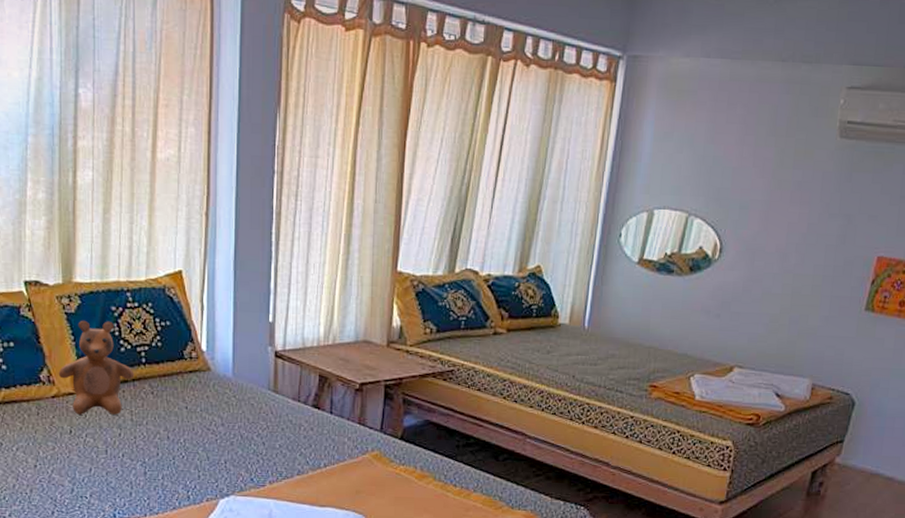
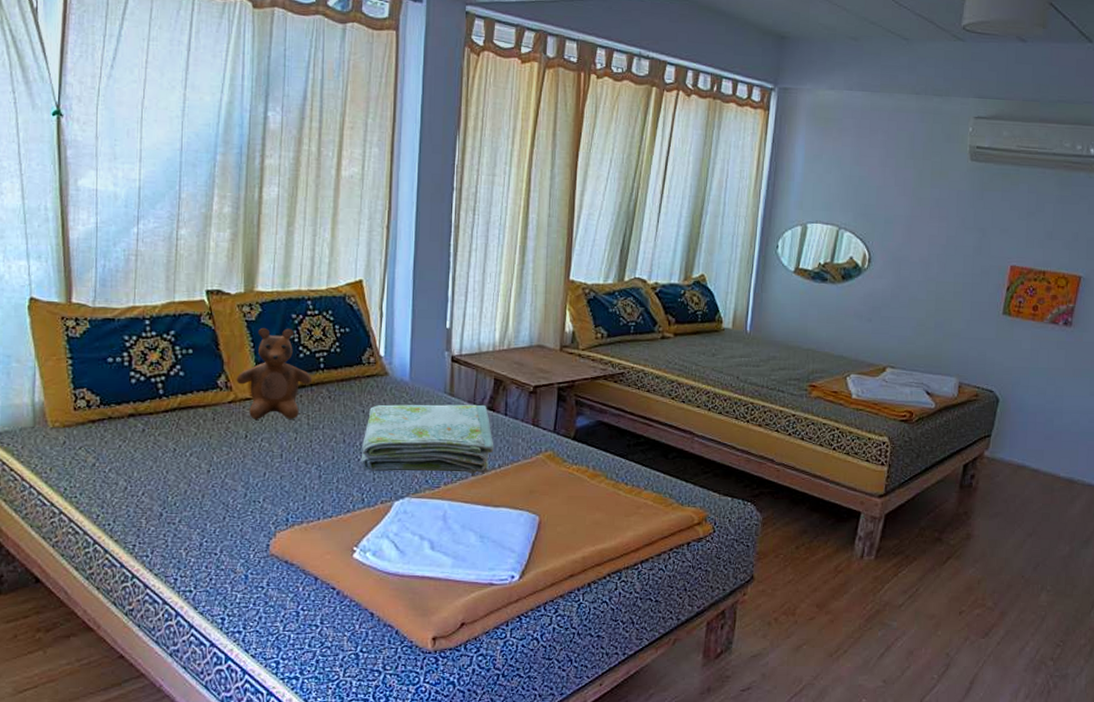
towel: none [185,400,320,473] -> present [360,404,494,474]

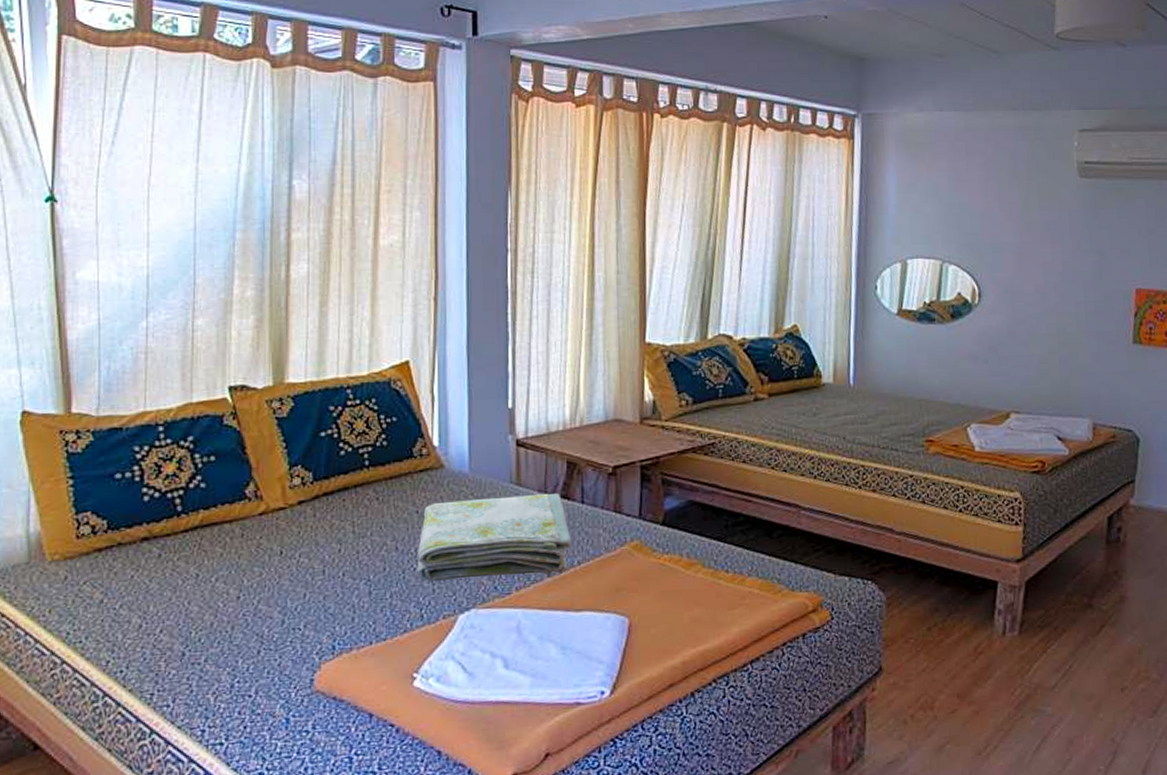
teddy bear: present [236,327,312,419] -> none [267,422,356,532]

